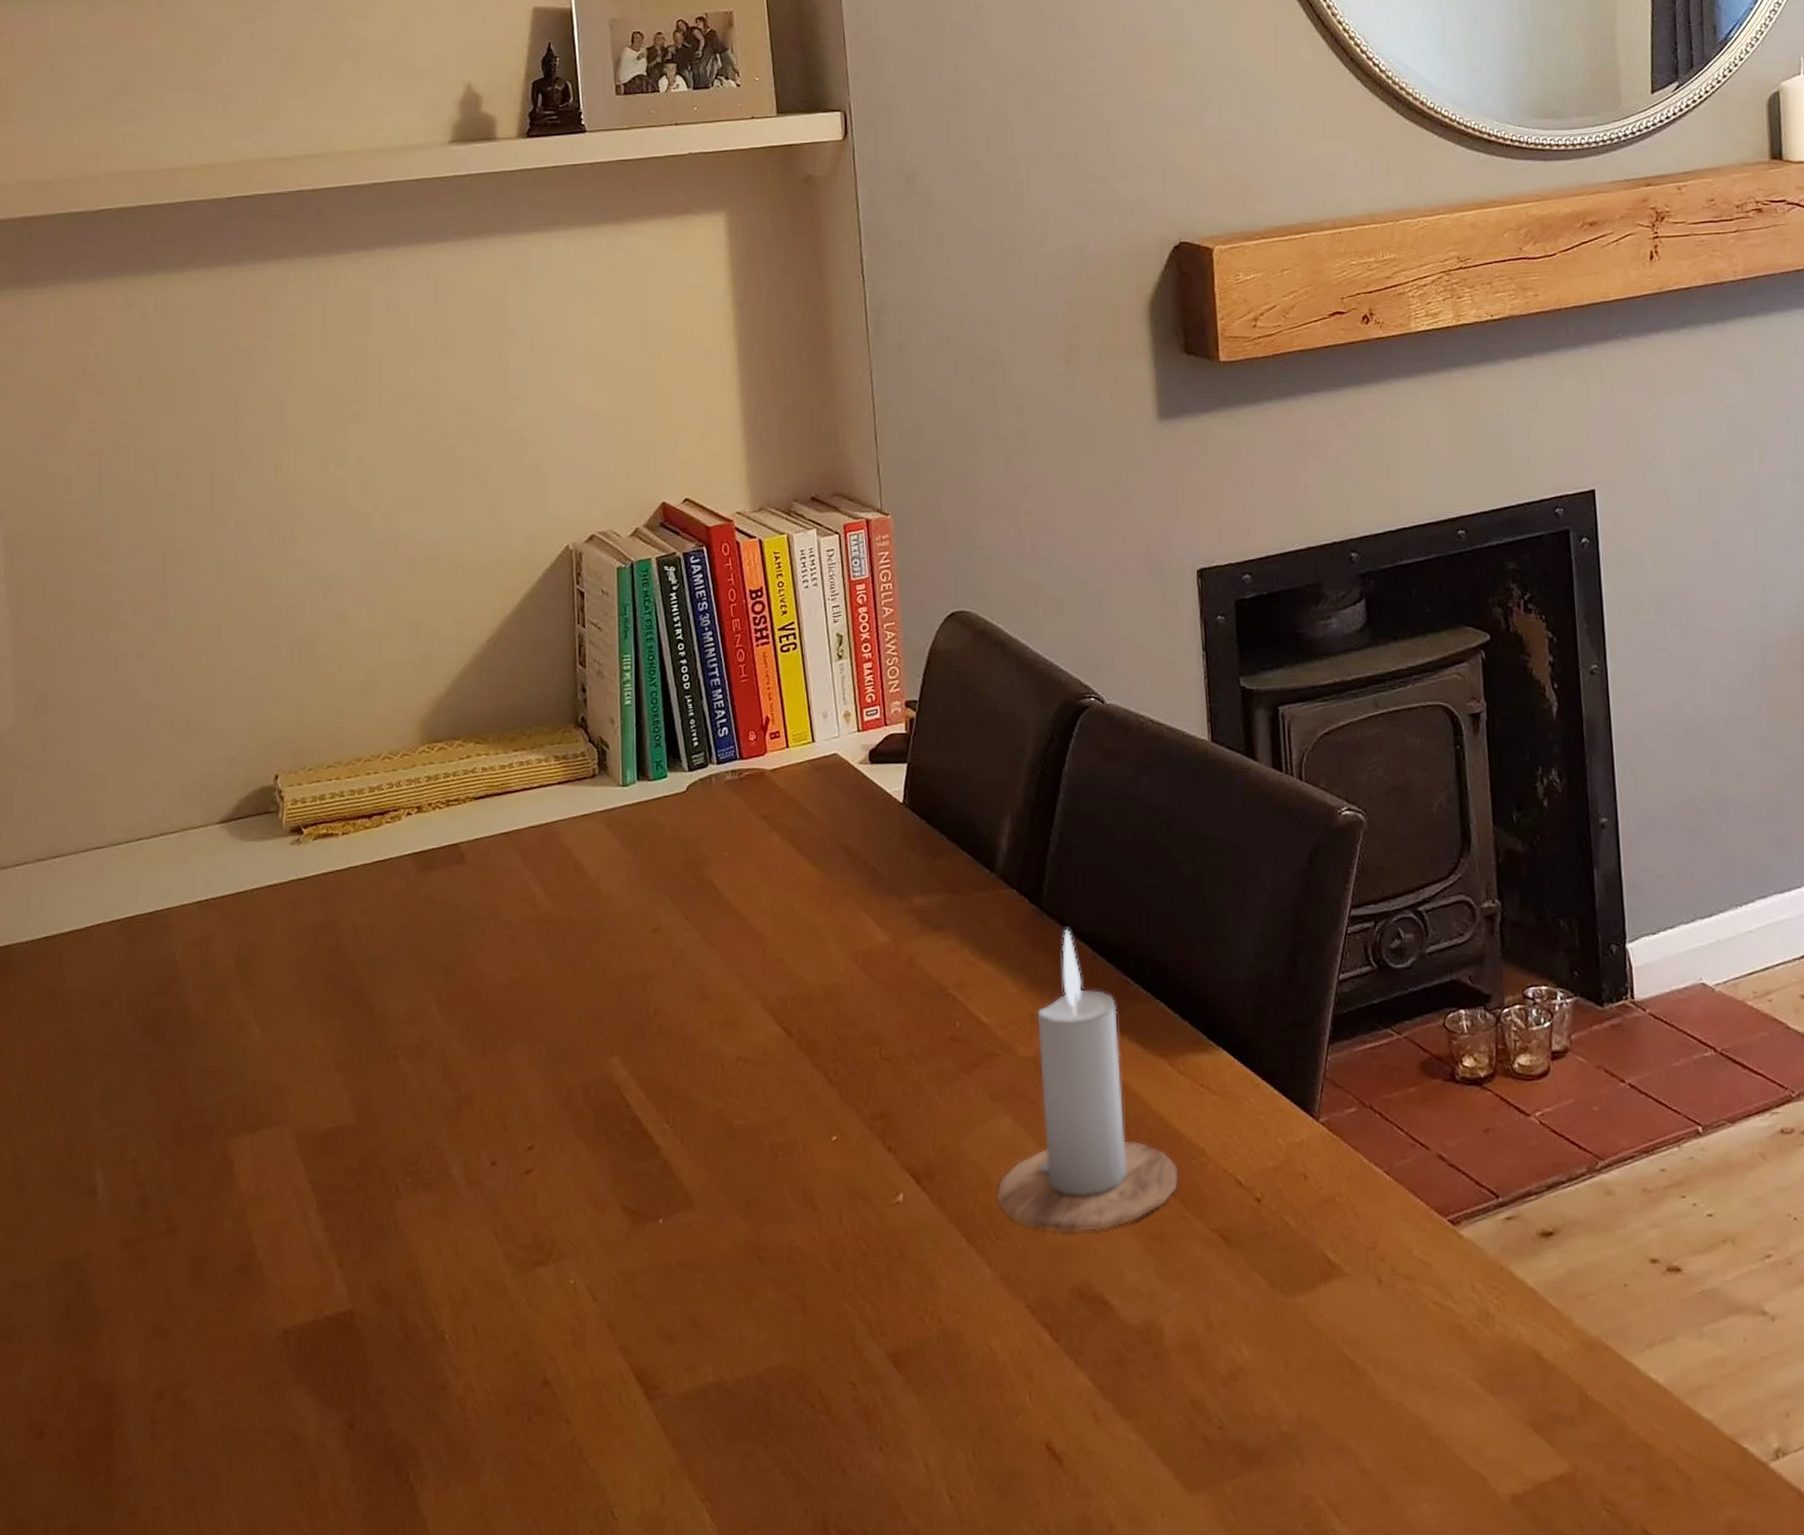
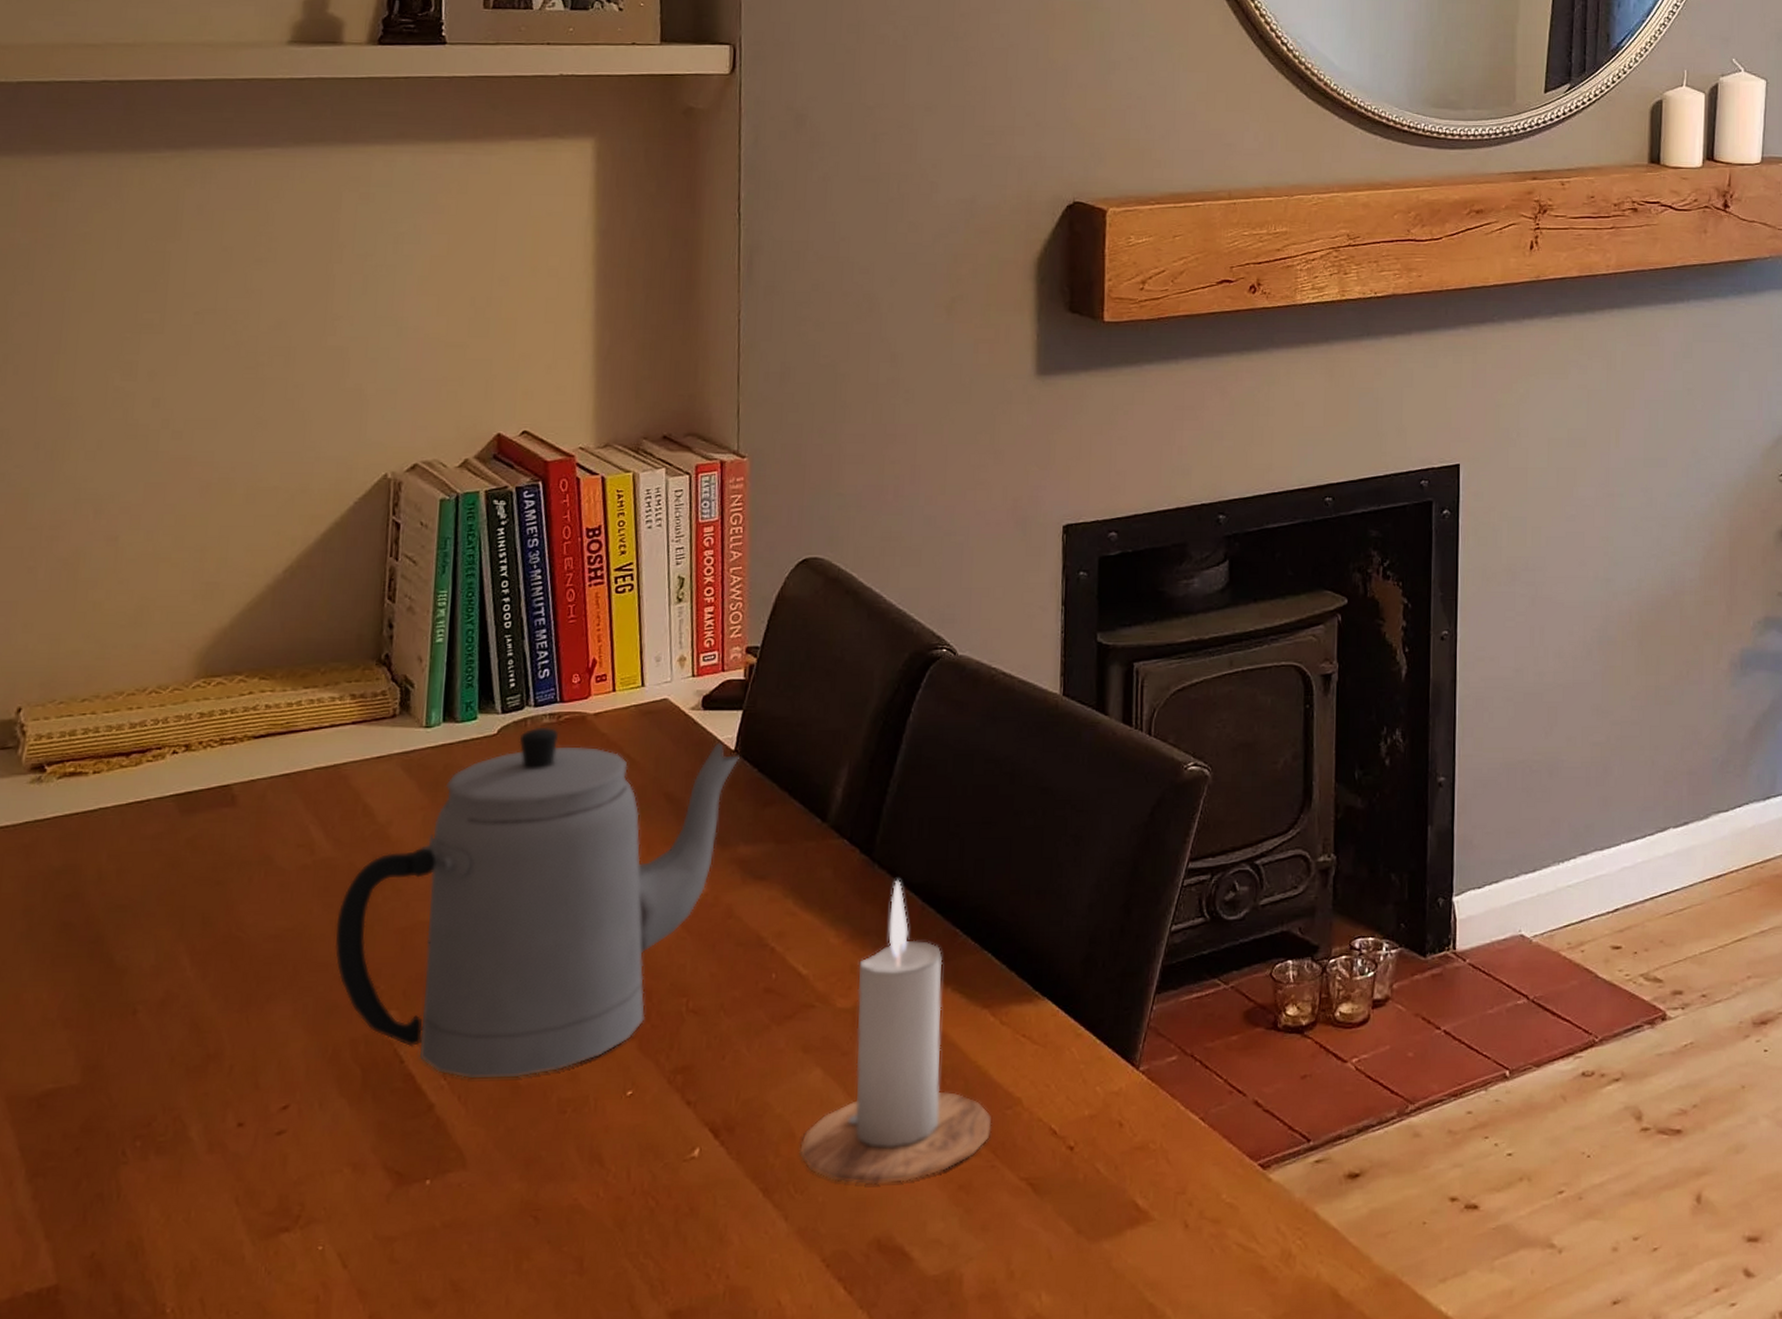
teapot: none [560,783,908,1123] -> present [334,726,739,1079]

